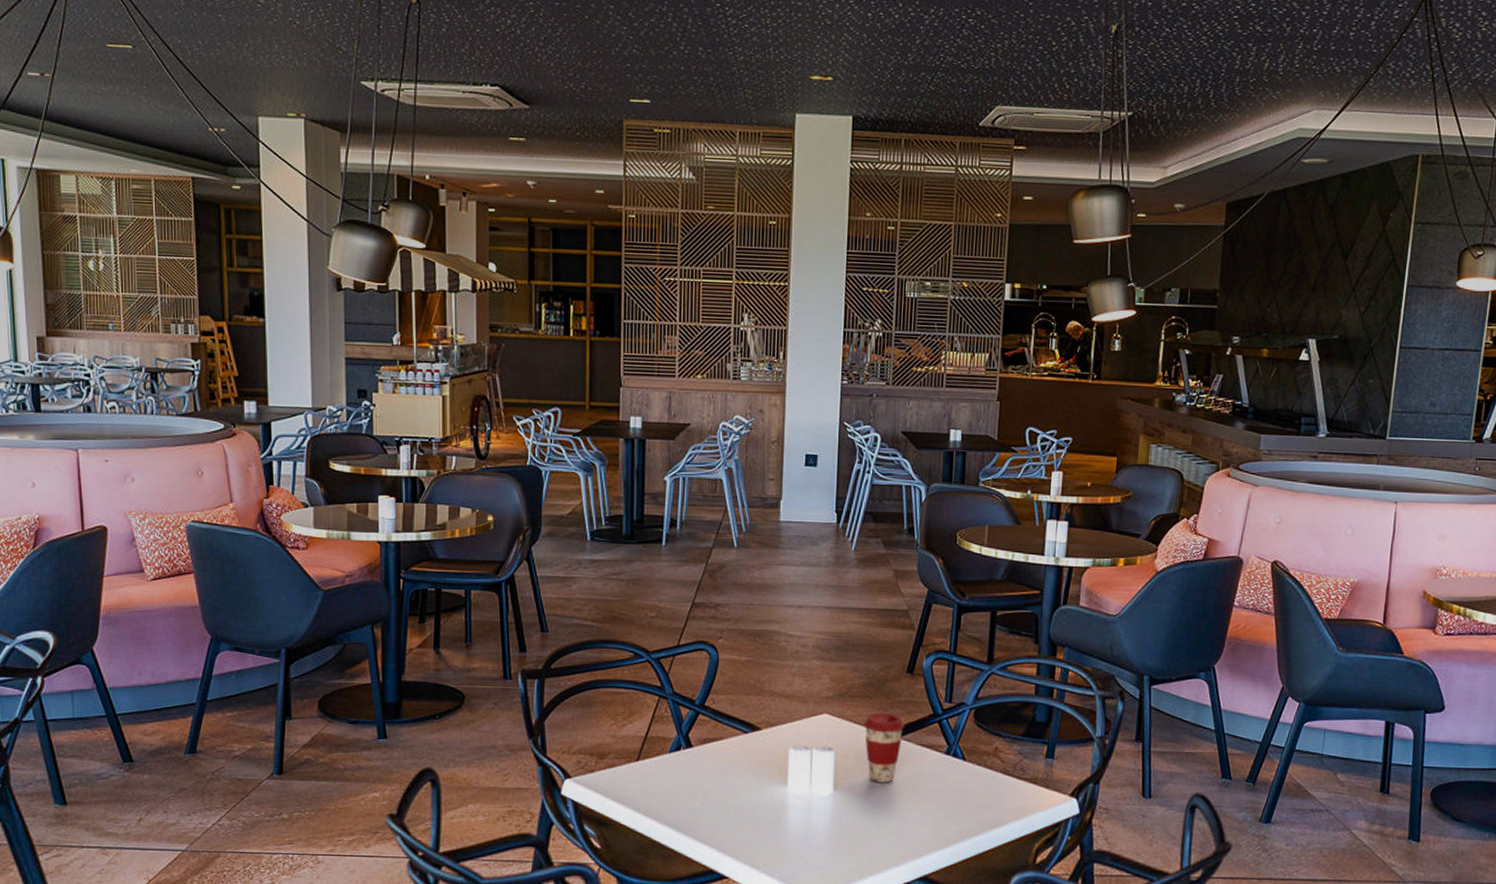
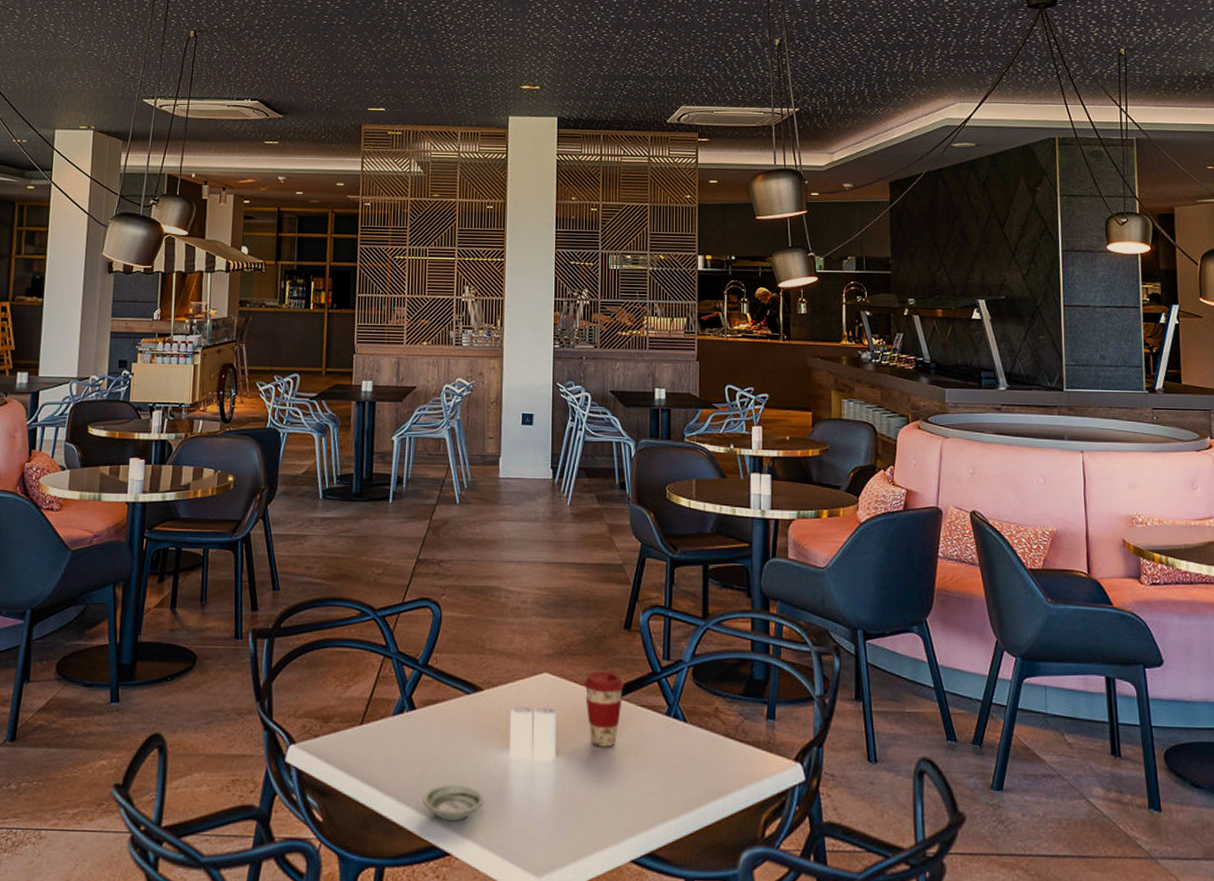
saucer: none [700,815,761,848] -> present [422,784,484,821]

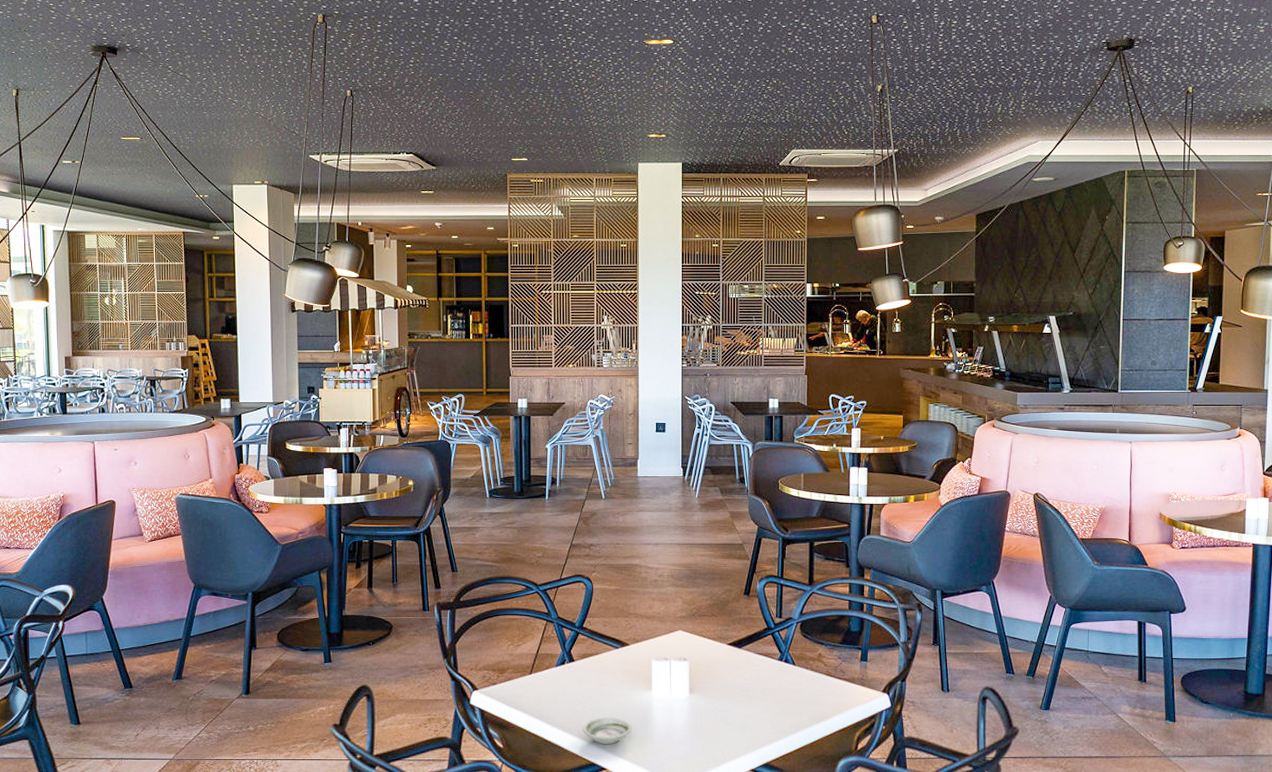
coffee cup: present [584,671,624,747] -> none [711,628,744,686]

